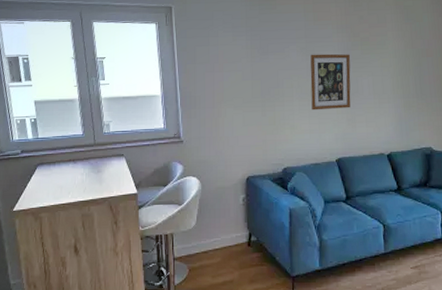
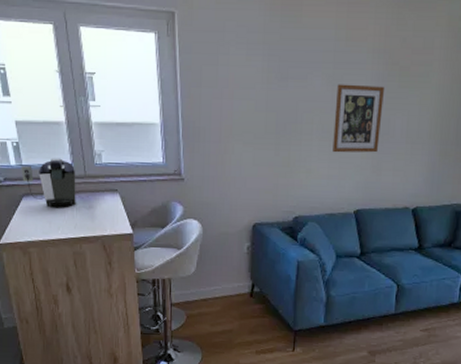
coffee maker: none [37,130,87,175] -> present [21,158,76,208]

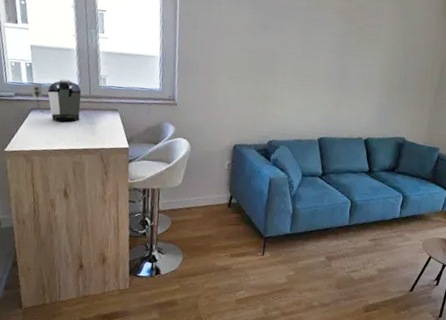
wall art: present [332,84,385,153] -> none [302,36,346,93]

